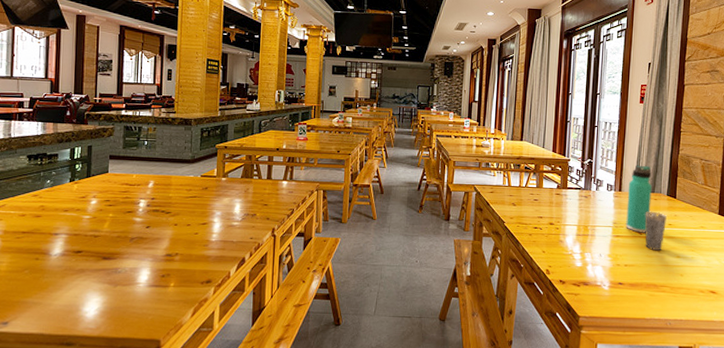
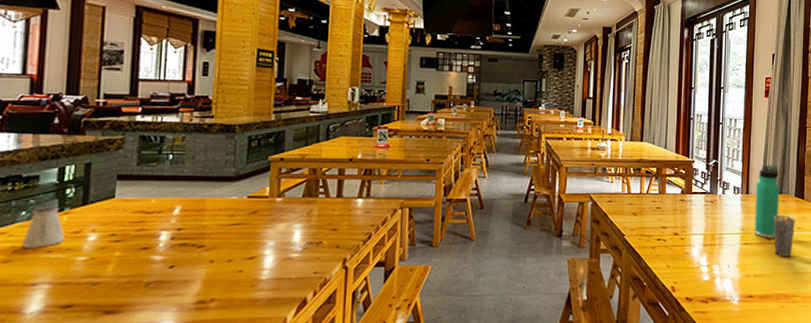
saltshaker: none [48,176,76,208] -> present [22,205,65,248]

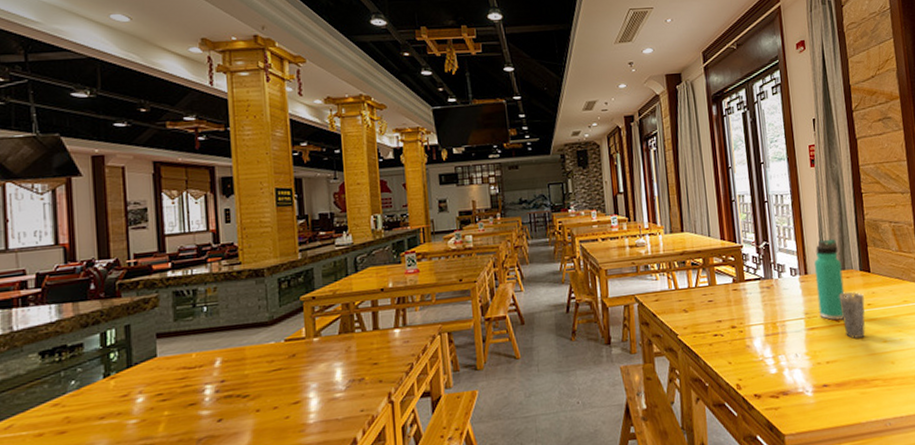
saltshaker: present [22,205,65,248] -> none [75,371,115,417]

